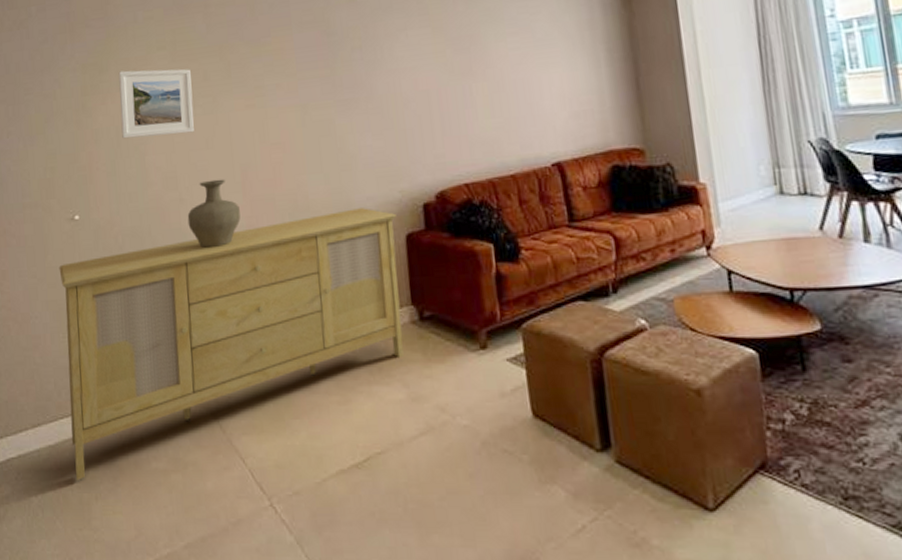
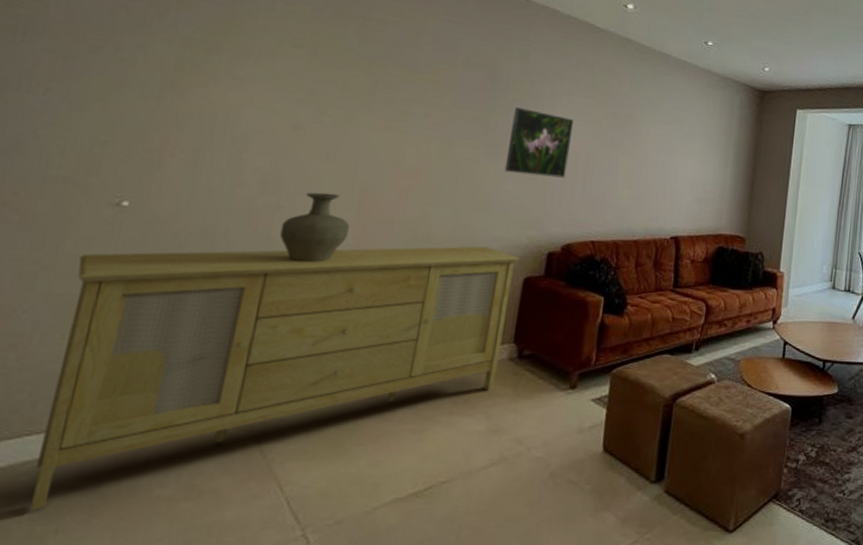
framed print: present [118,69,194,139] -> none [218,57,328,141]
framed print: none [355,54,422,127] -> present [504,107,574,178]

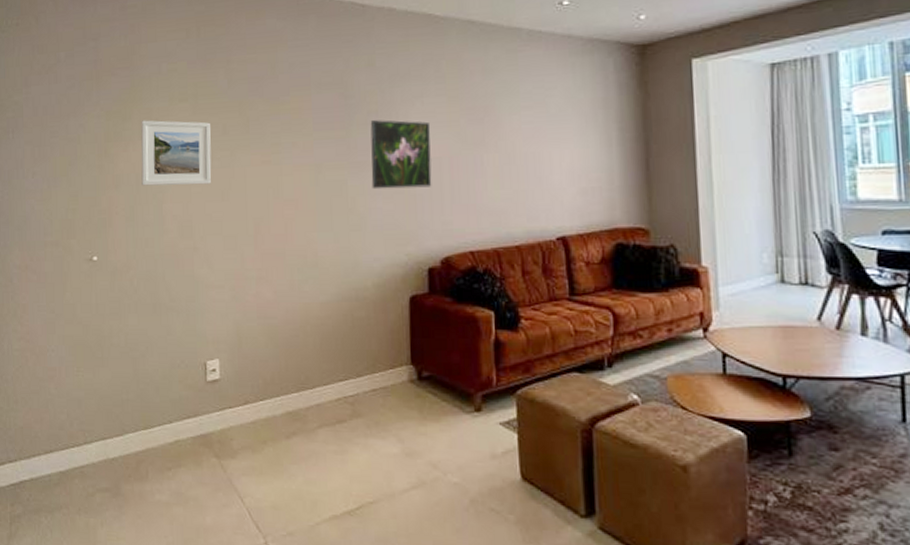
sideboard: present [30,246,519,510] -> none [76,268,401,506]
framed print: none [218,57,328,141] -> present [141,120,212,186]
vase: present [279,192,350,262] -> none [200,231,251,296]

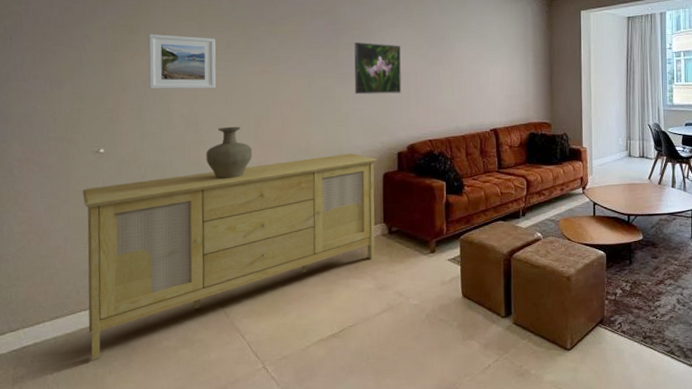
sideboard: none [76,268,401,506] -> present [82,153,377,360]
vase: none [200,231,251,296] -> present [206,126,252,178]

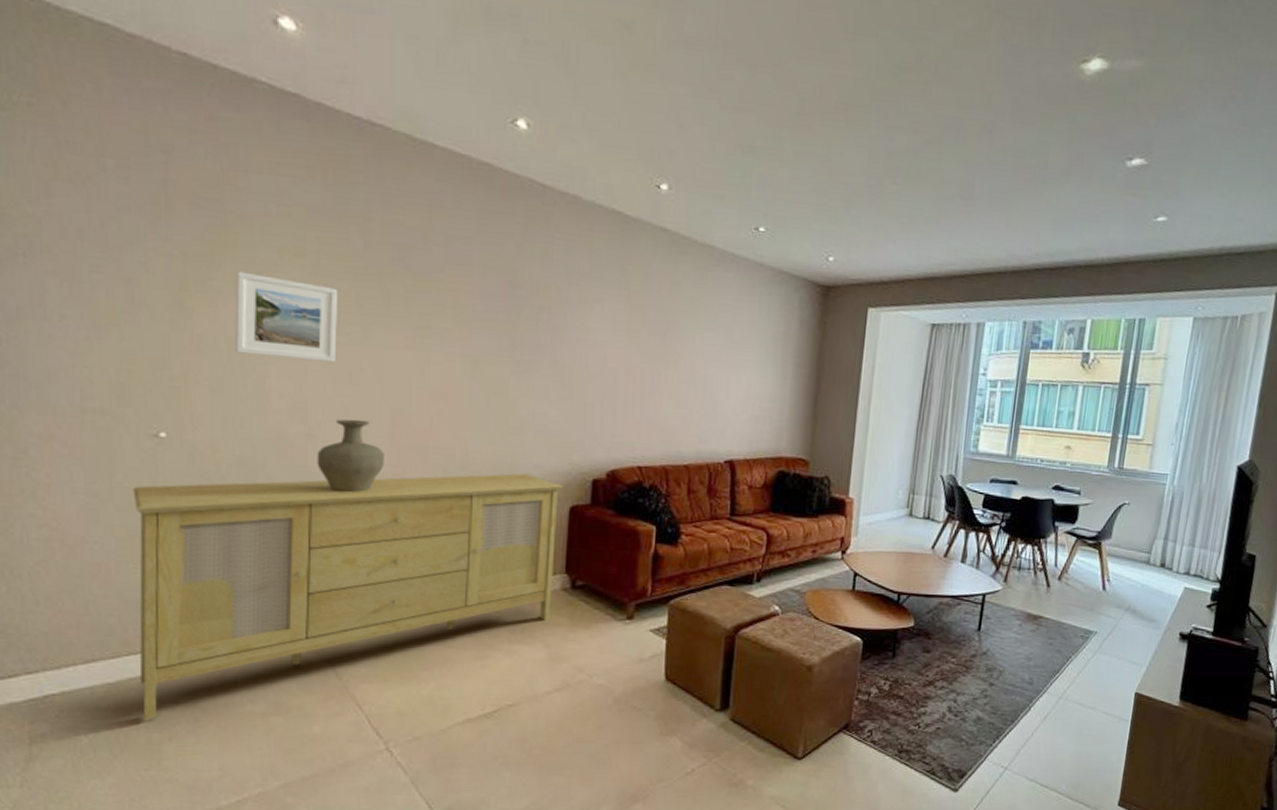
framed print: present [354,42,402,95] -> none [537,317,609,397]

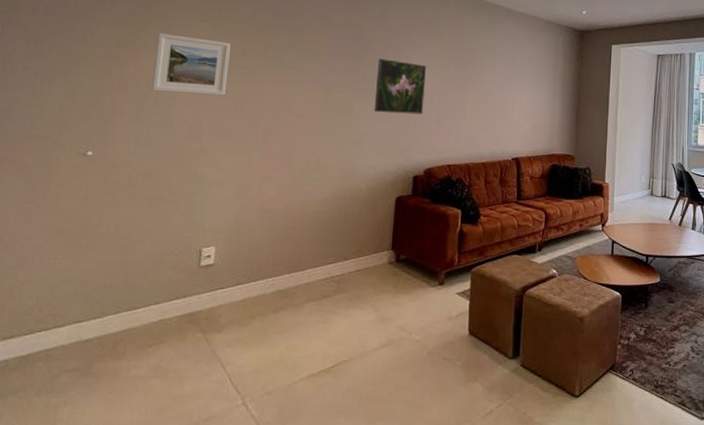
sideboard: present [133,473,563,720] -> none [46,173,391,387]
vase: present [317,418,384,492] -> none [205,136,257,192]
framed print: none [537,317,609,397] -> present [374,59,427,115]

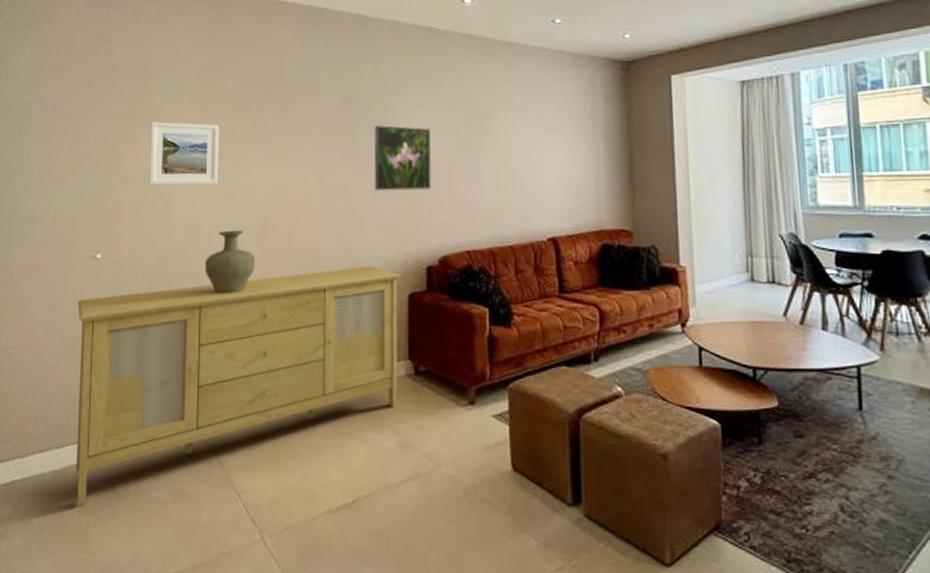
sideboard: none [46,173,391,387] -> present [76,266,401,505]
vase: none [205,136,257,192] -> present [205,230,255,293]

